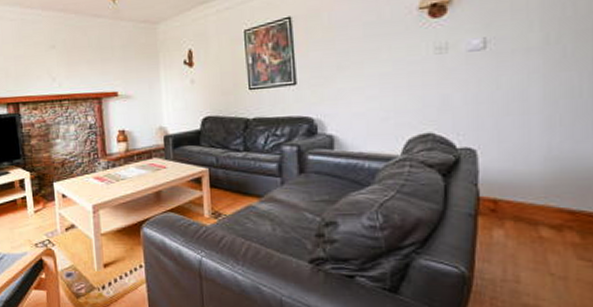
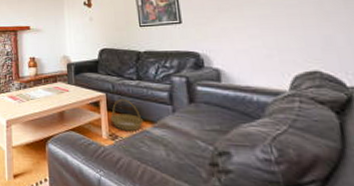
basket: none [213,173,249,207] -> present [110,99,143,131]

